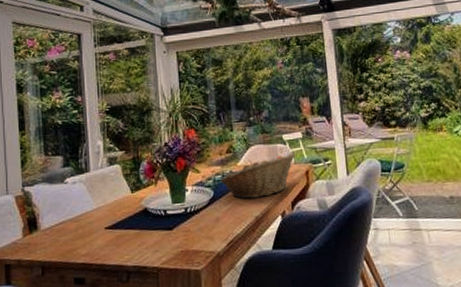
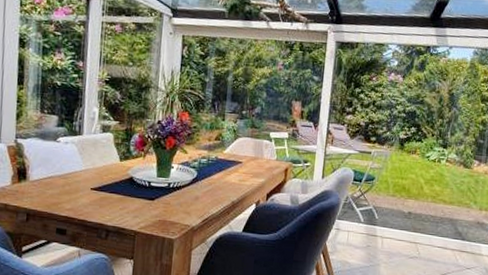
fruit basket: present [220,152,296,199] -> none [205,150,279,185]

